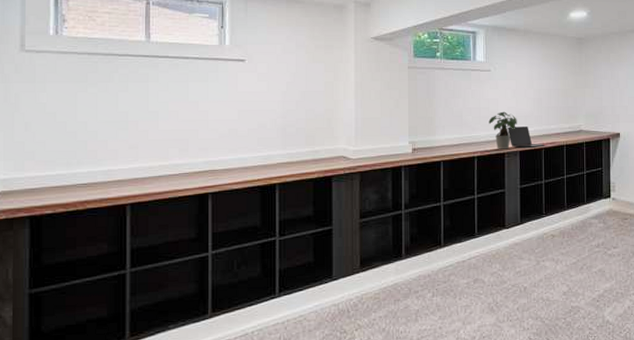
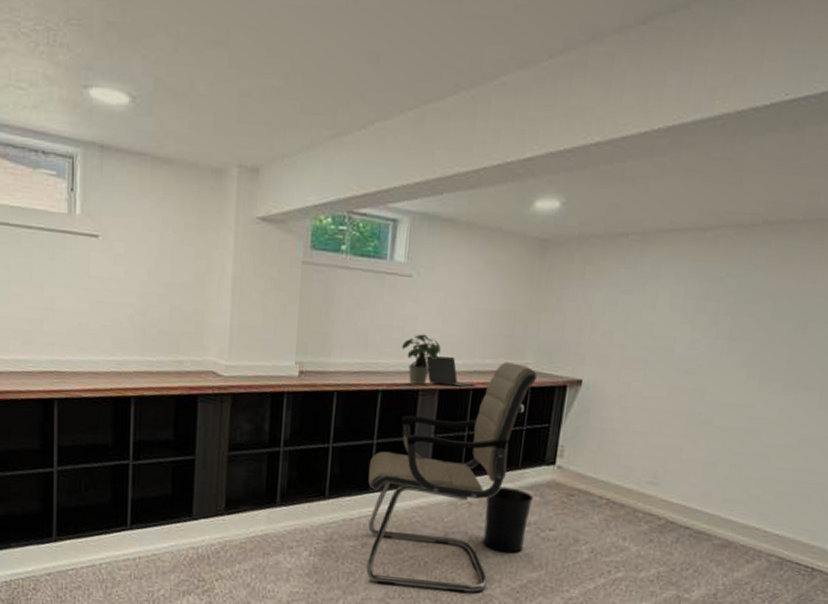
office chair: none [474,126,588,311] -> present [366,362,537,594]
waste bin: none [565,219,599,271] -> present [483,487,534,554]

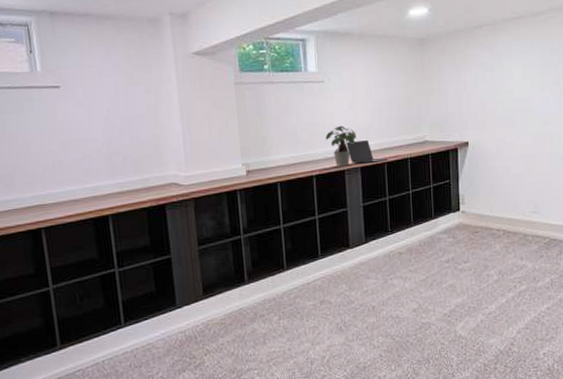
office chair: present [366,362,537,594] -> none [316,137,434,331]
waste bin: present [483,487,534,554] -> none [412,234,448,287]

